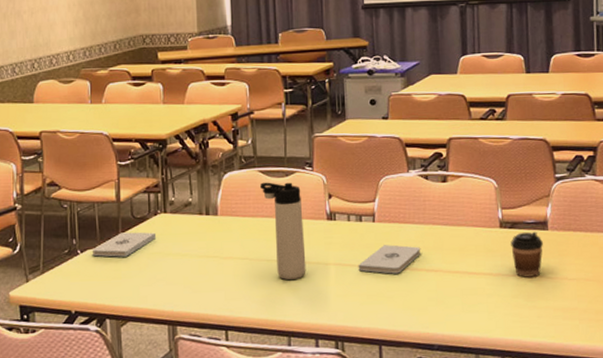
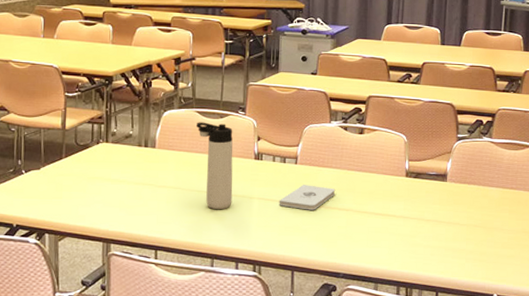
notepad: present [92,232,157,257] -> none [35,157,98,179]
coffee cup: present [510,231,543,278] -> none [414,182,441,221]

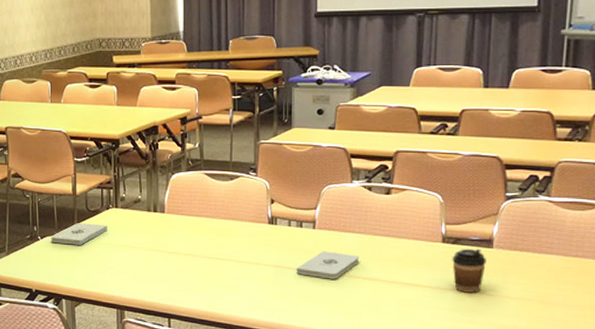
notepad: none [35,157,98,179] -> present [50,223,108,245]
thermos bottle: present [196,122,233,209] -> none [206,185,246,277]
coffee cup: none [414,182,441,221] -> present [452,248,486,293]

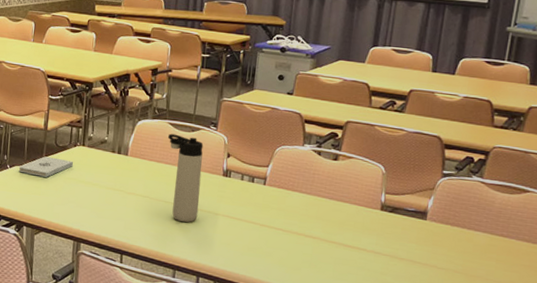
thermos bottle: none [206,185,246,277] -> present [168,133,204,223]
notepad: present [296,251,360,279] -> none [244,206,304,234]
coffee cup: present [452,248,486,293] -> none [388,218,420,260]

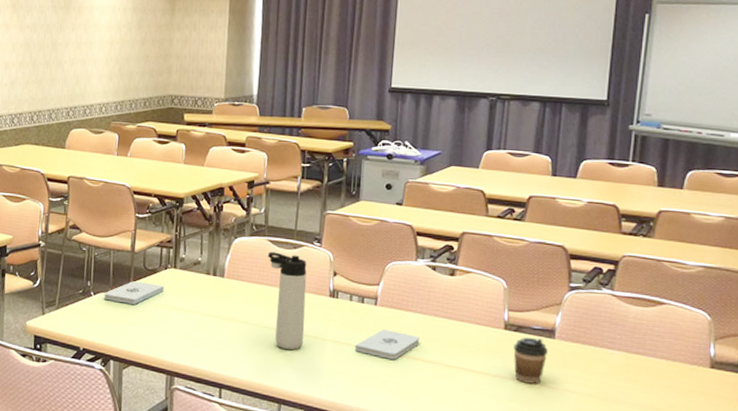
notepad: none [244,206,304,234] -> present [354,329,420,360]
coffee cup: none [388,218,420,260] -> present [513,337,548,384]

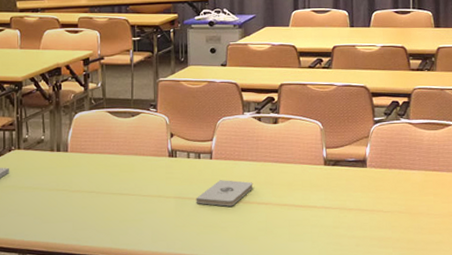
thermos bottle: present [268,251,307,350] -> none [108,122,148,211]
coffee cup: present [513,337,548,384] -> none [333,168,362,210]

